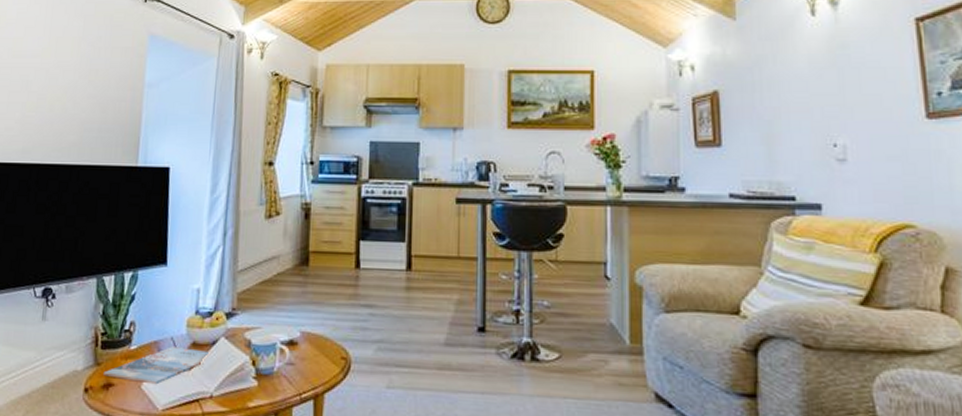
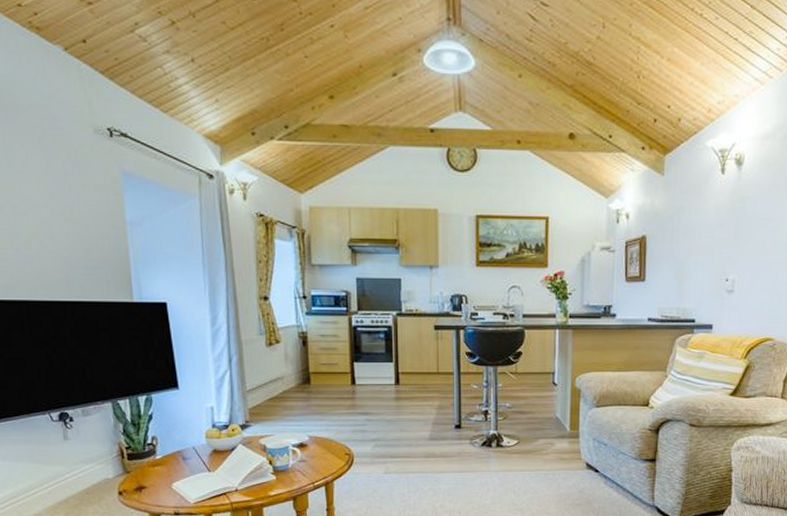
magazine: present [103,347,210,385] -> none [134,454,230,485]

